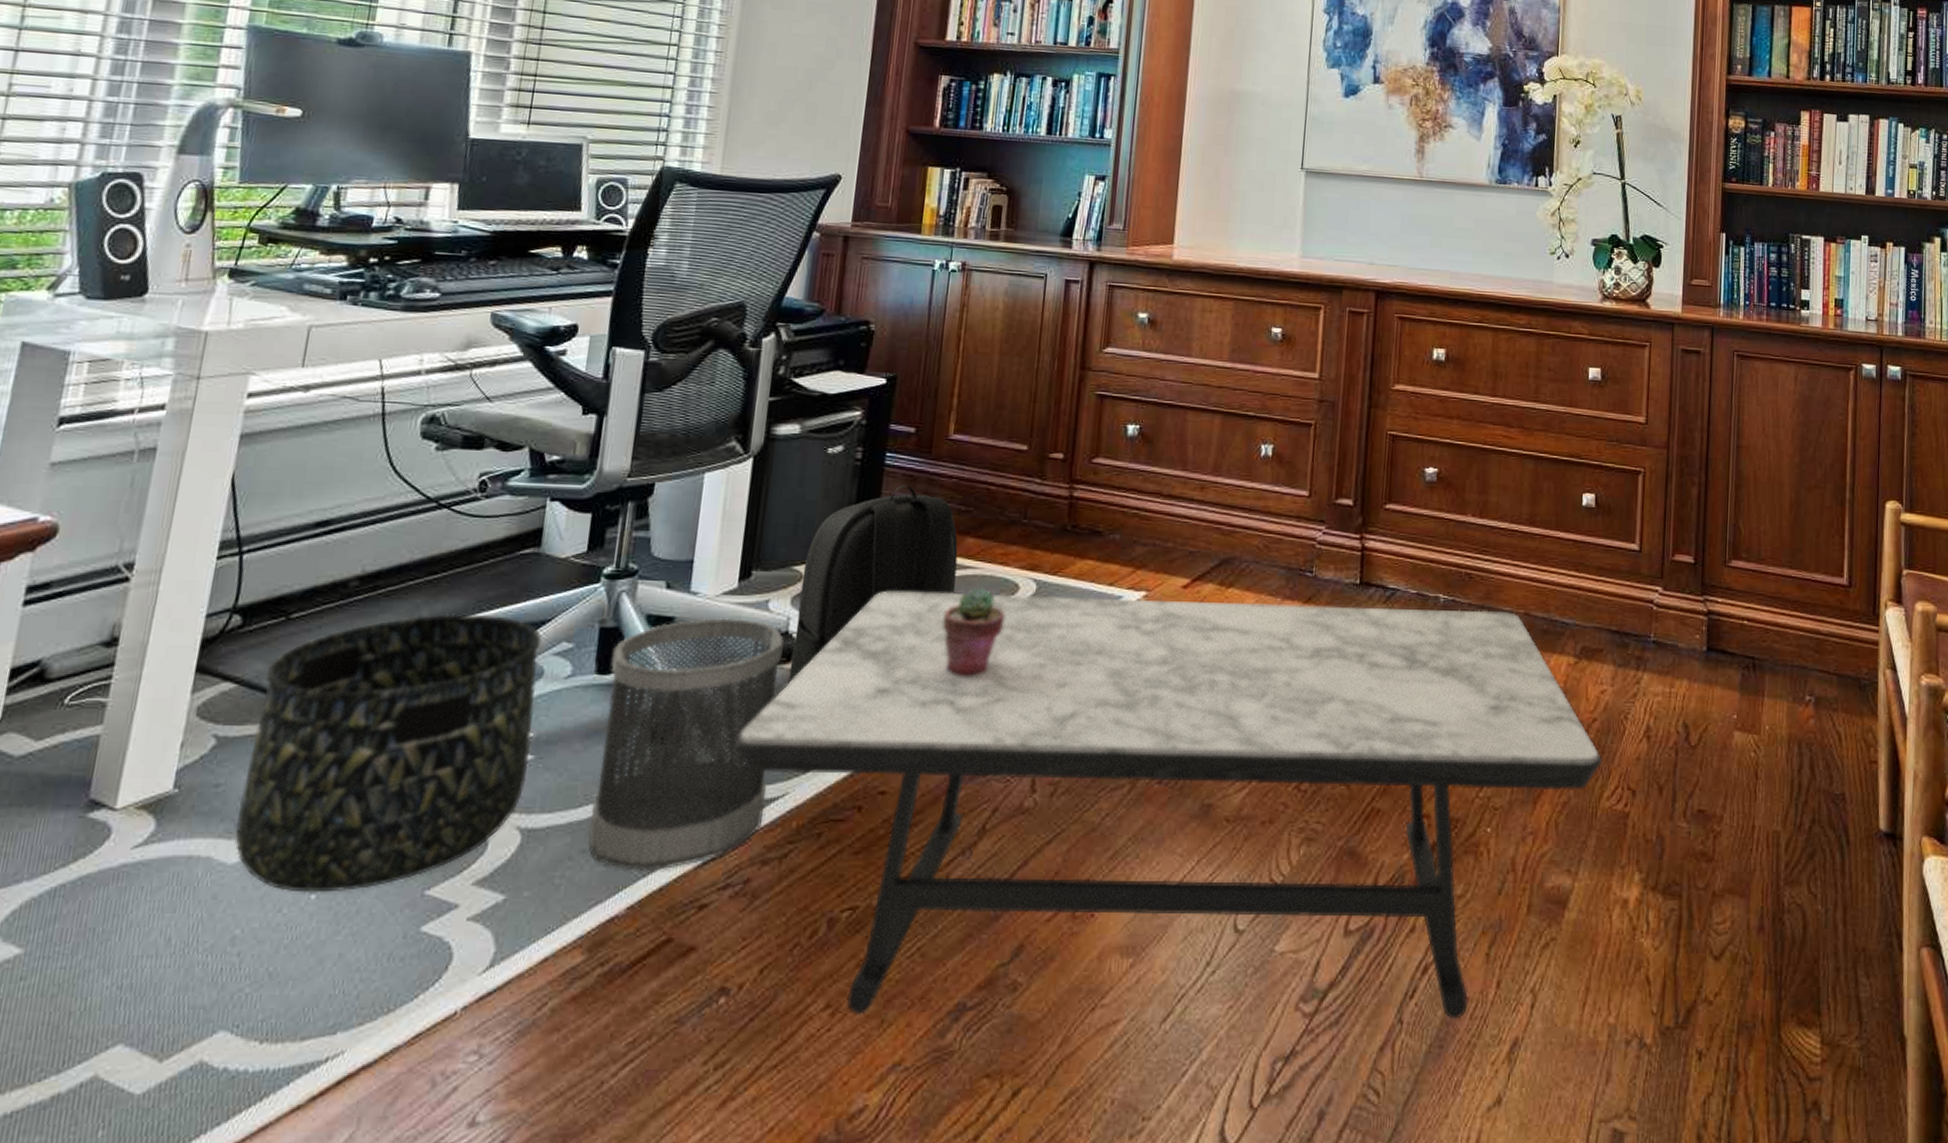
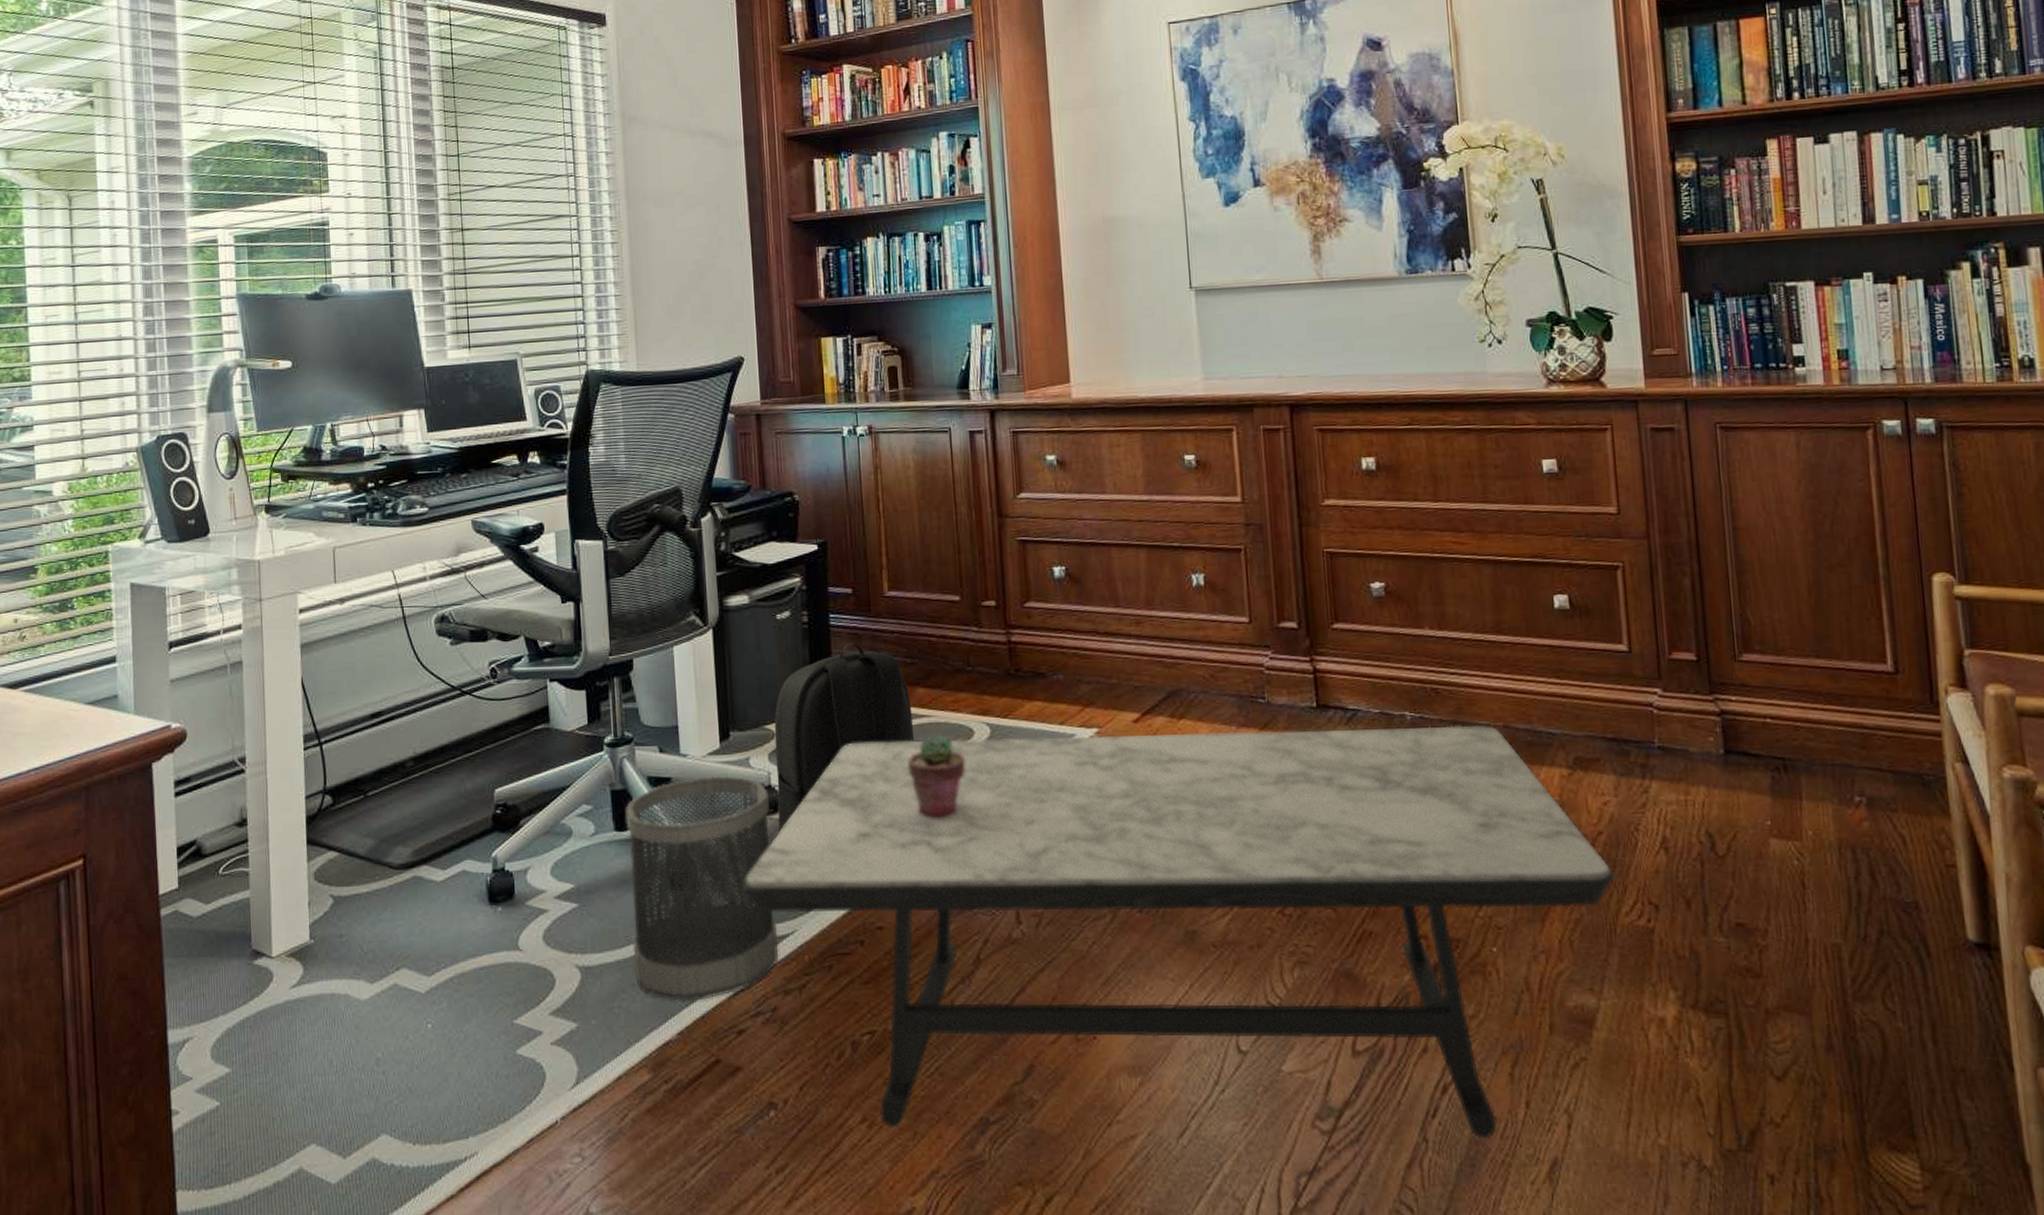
basket: present [235,613,542,893] -> none [358,784,576,1023]

